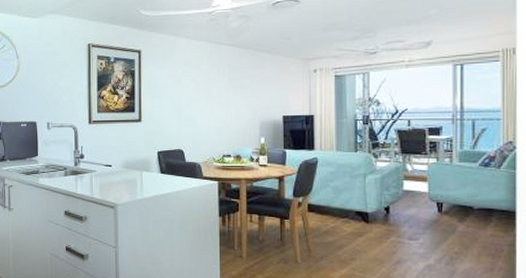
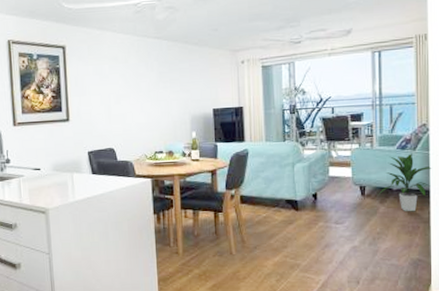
indoor plant: none [458,172,519,234] -> present [379,154,432,212]

